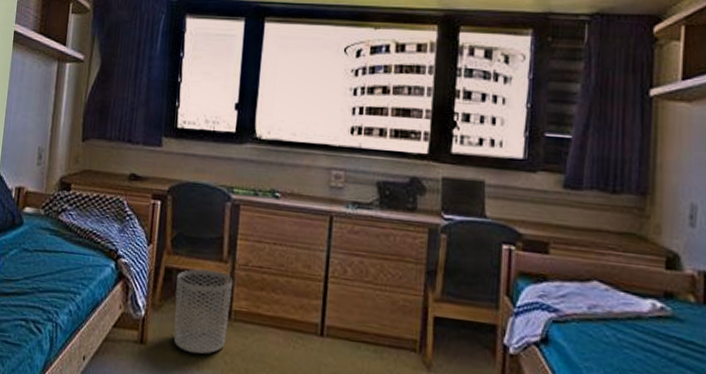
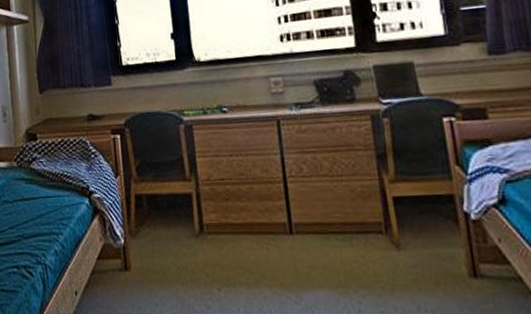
waste bin: present [173,269,234,354] -> none [147,190,203,271]

